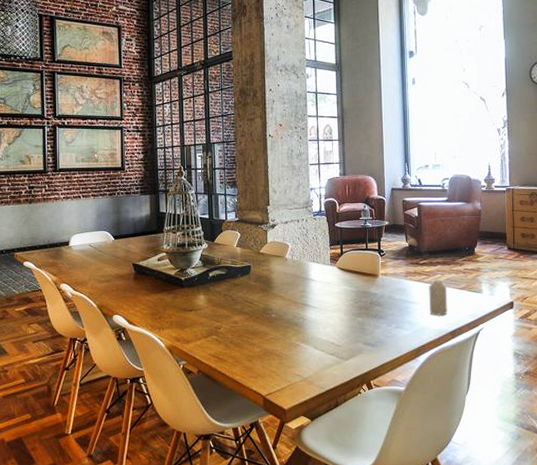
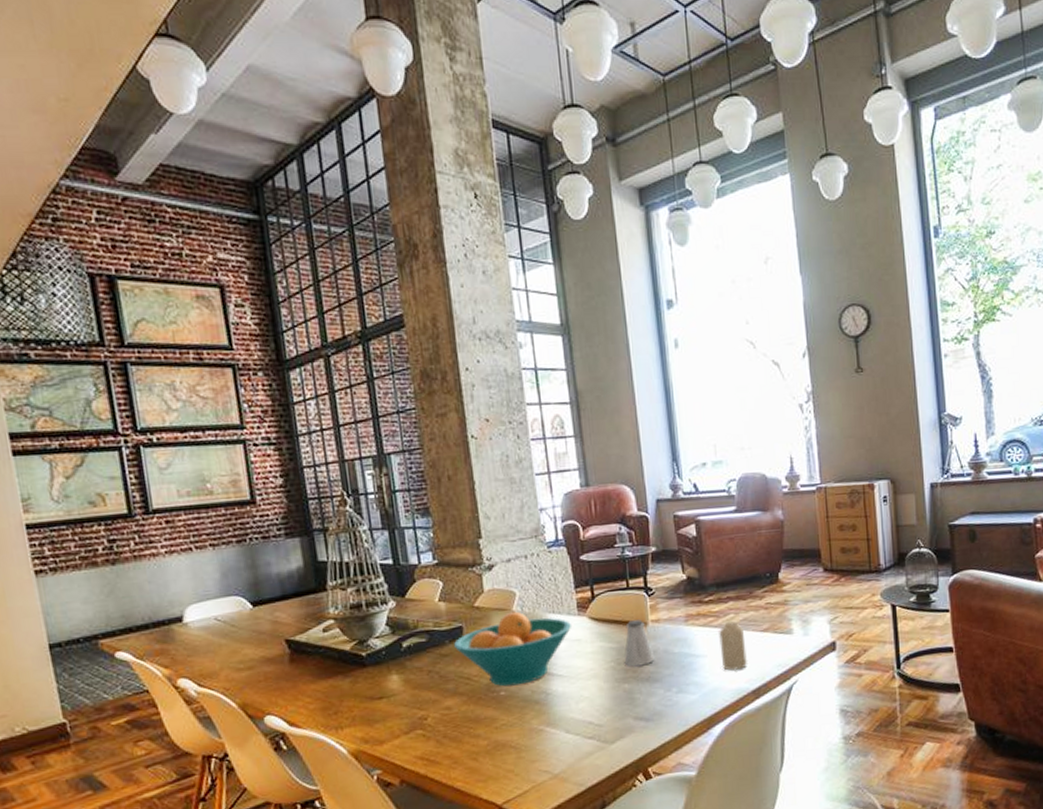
fruit bowl: none [244,258,326,311] -> present [454,611,572,687]
saltshaker: none [360,272,382,306] -> present [624,619,655,667]

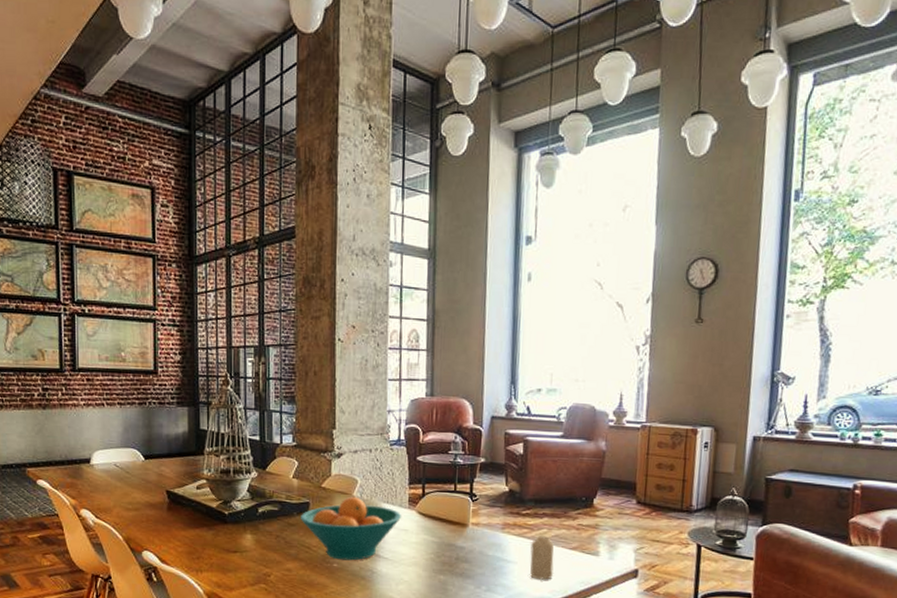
saltshaker: present [624,619,655,667] -> none [443,520,470,562]

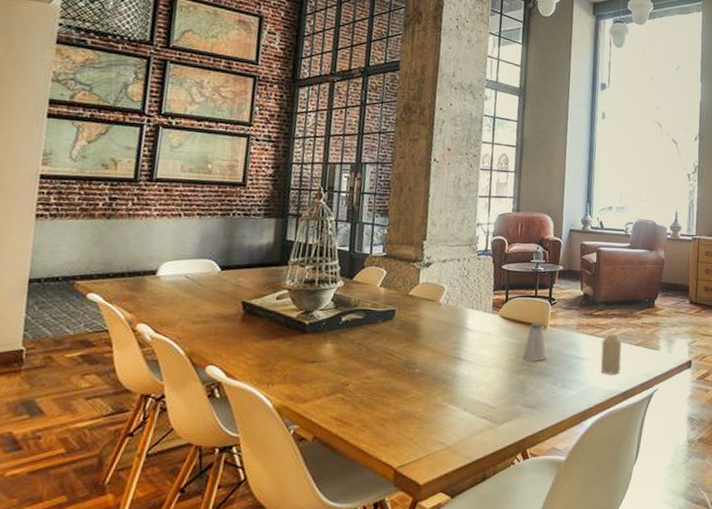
fruit bowl: present [301,496,402,561] -> none [385,303,486,365]
saltshaker: none [443,520,470,562] -> present [522,323,548,361]

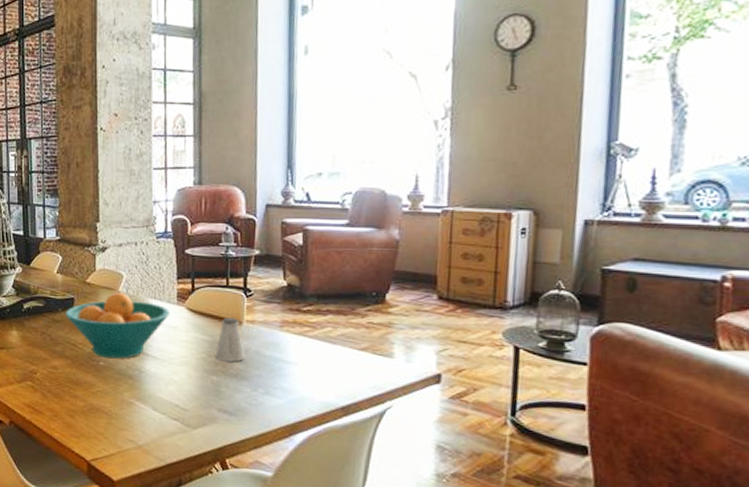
fruit bowl: none [385,303,486,365] -> present [66,292,171,359]
candle: present [601,334,622,374] -> none [312,335,341,384]

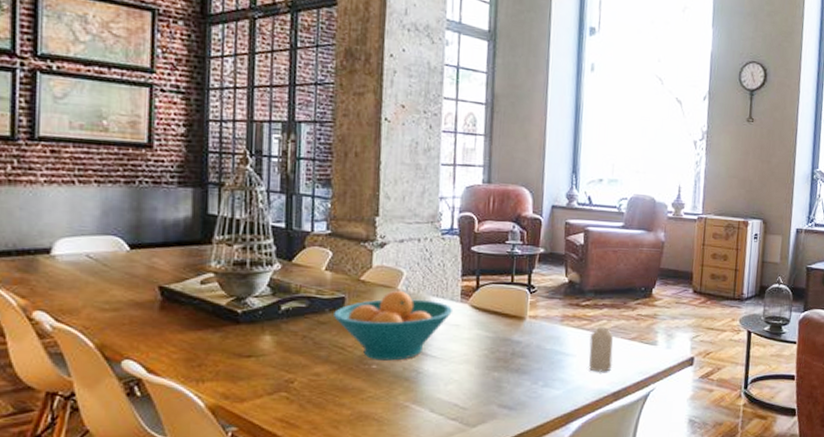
saltshaker: present [215,317,246,362] -> none [497,314,527,357]
candle: none [312,335,341,384] -> present [589,327,614,372]

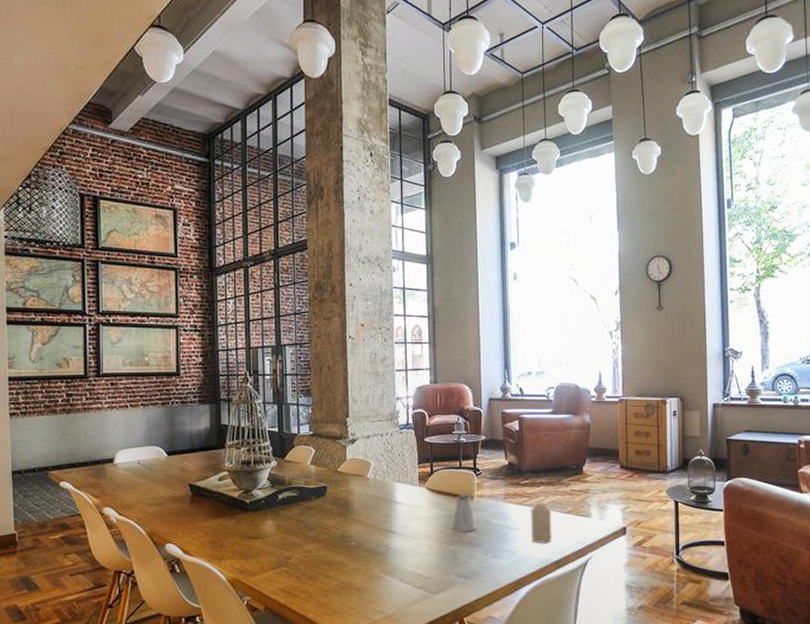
fruit bowl: present [334,290,454,361] -> none [319,478,413,538]
saltshaker: none [497,314,527,357] -> present [452,494,477,532]

